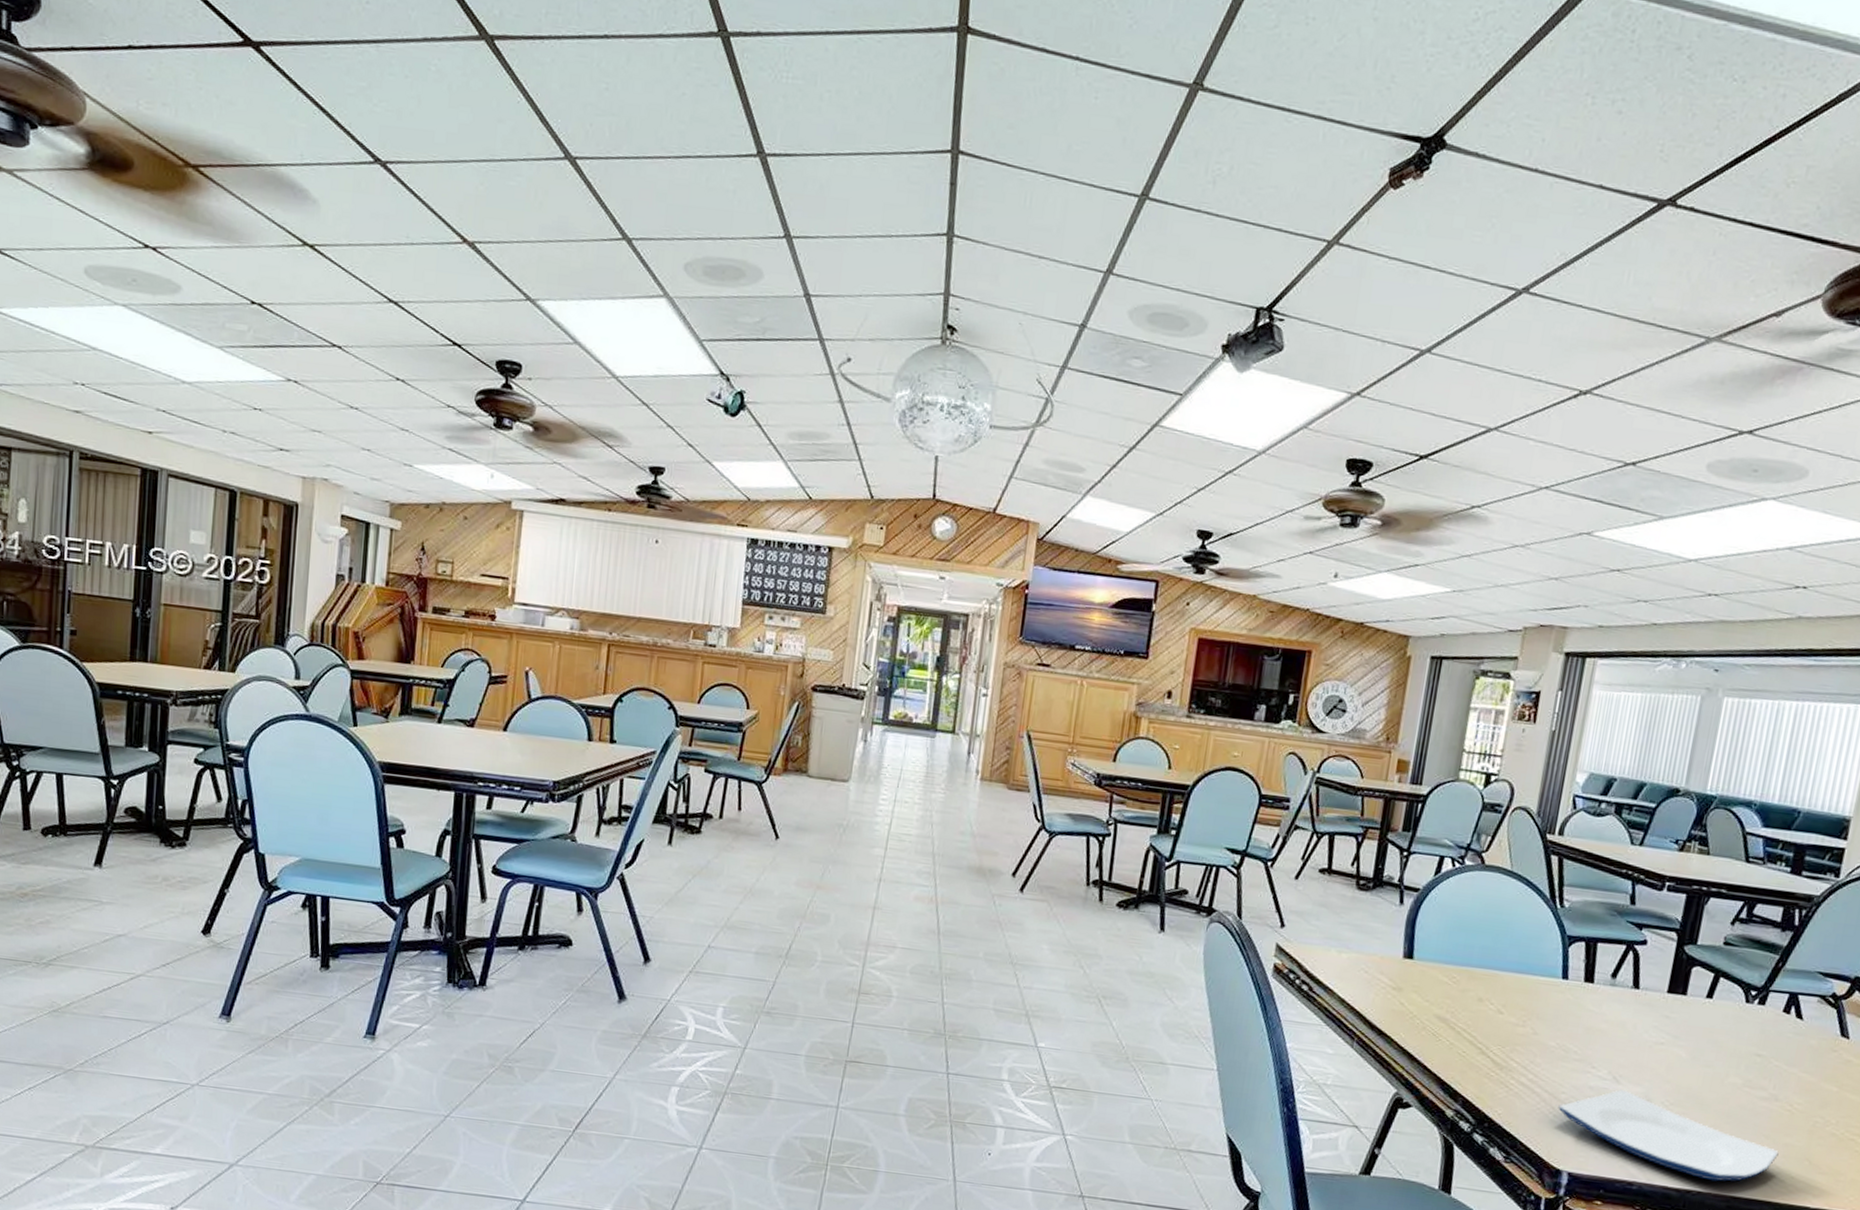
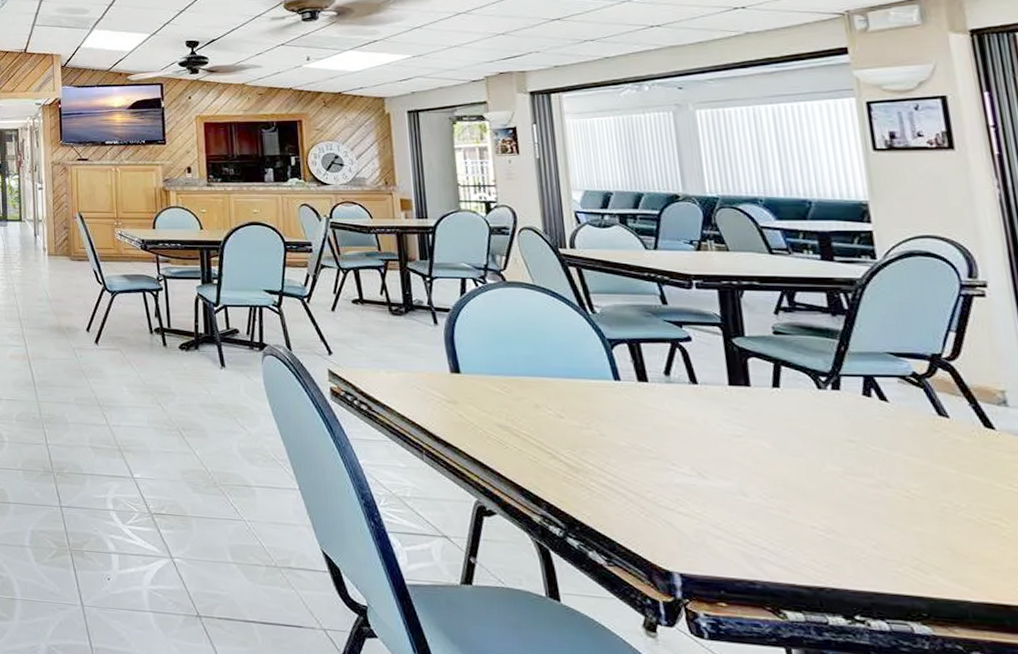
plate: present [1558,1089,1779,1182] -> none [648,485,912,577]

